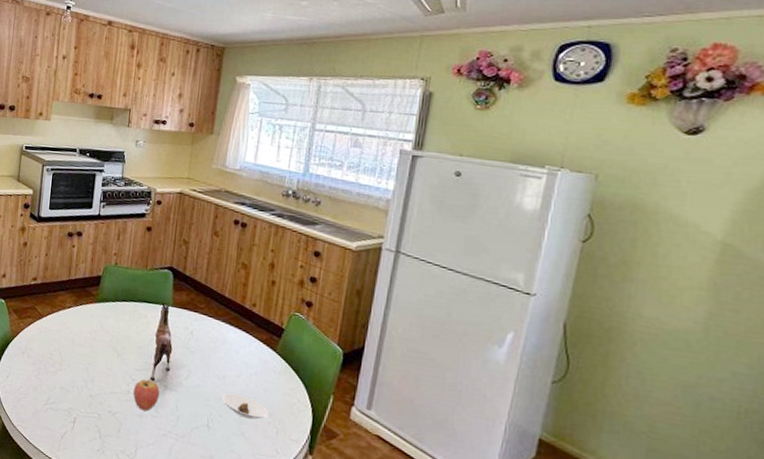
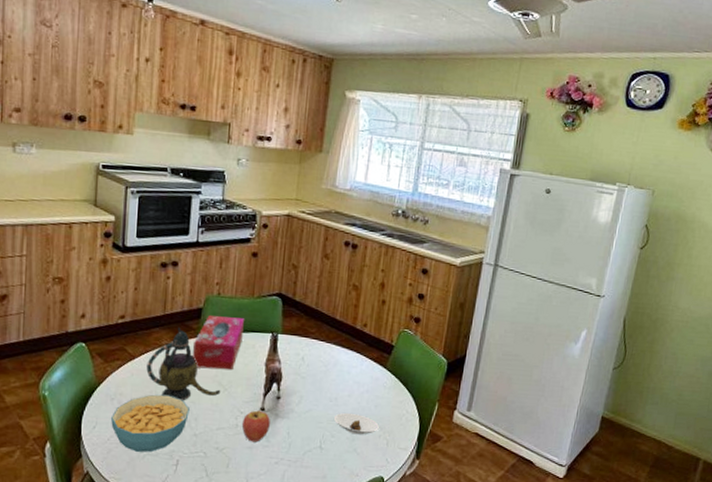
cereal bowl: none [21,352,87,407] -> present [111,394,190,452]
teapot: none [52,292,115,362] -> present [146,327,221,401]
tissue box: none [91,283,138,338] -> present [192,316,244,370]

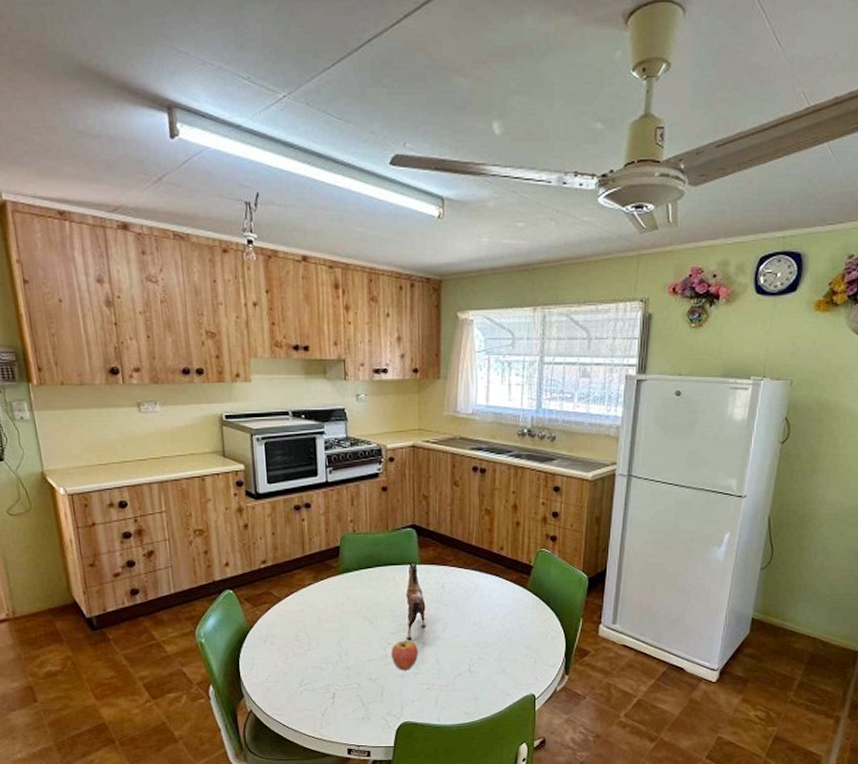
cereal bowl: present [111,394,190,452] -> none [266,632,339,688]
teapot: present [146,327,221,401] -> none [293,566,367,637]
tissue box: present [192,316,244,370] -> none [335,552,382,605]
saucer: present [333,412,380,435] -> none [479,635,526,656]

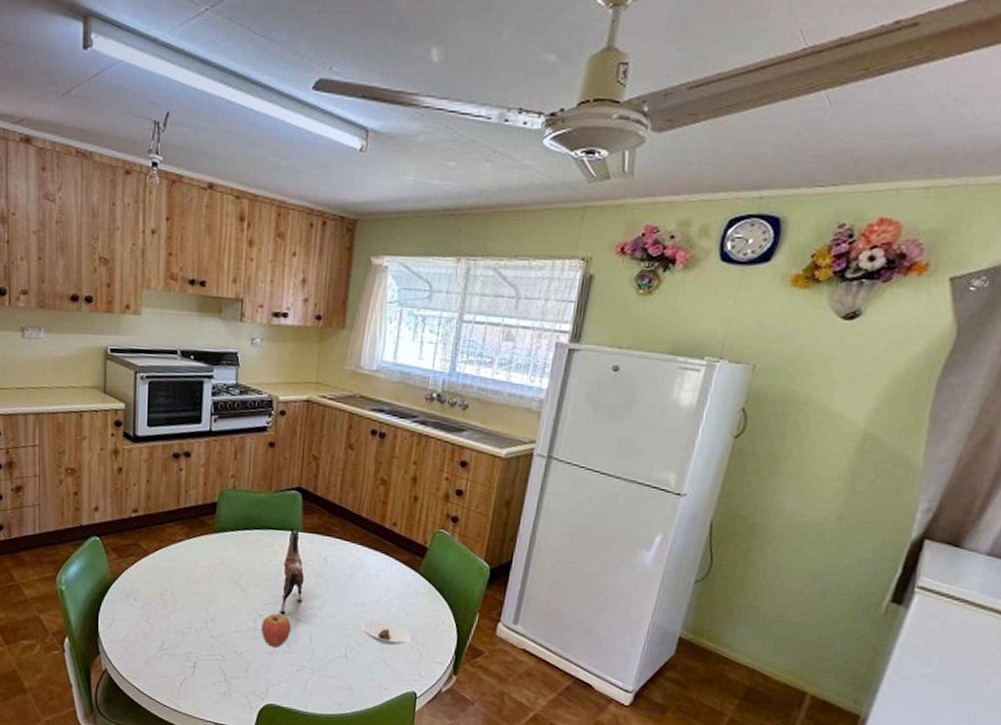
saucer: none [479,635,526,656] -> present [360,620,412,646]

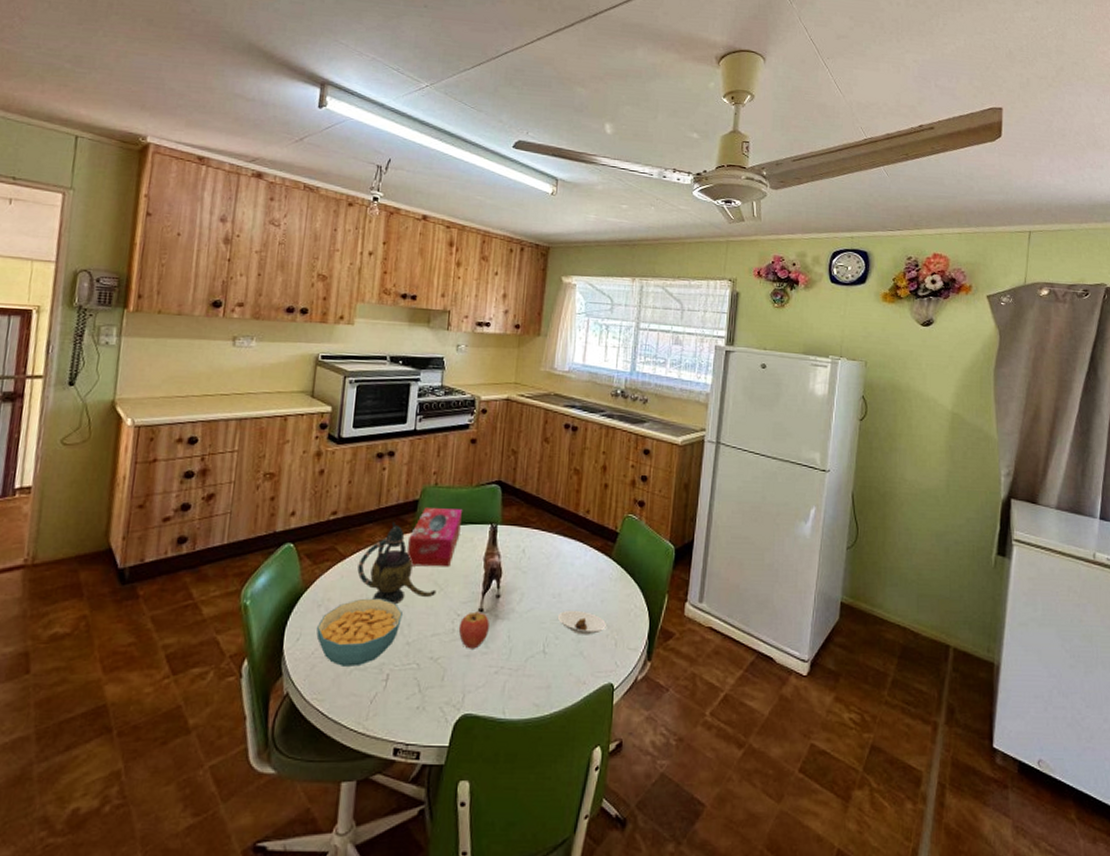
cereal bowl: none [127,592,206,653] -> present [316,598,403,667]
teapot: none [161,522,238,601] -> present [357,521,437,605]
tissue box: none [207,511,261,570] -> present [406,508,462,567]

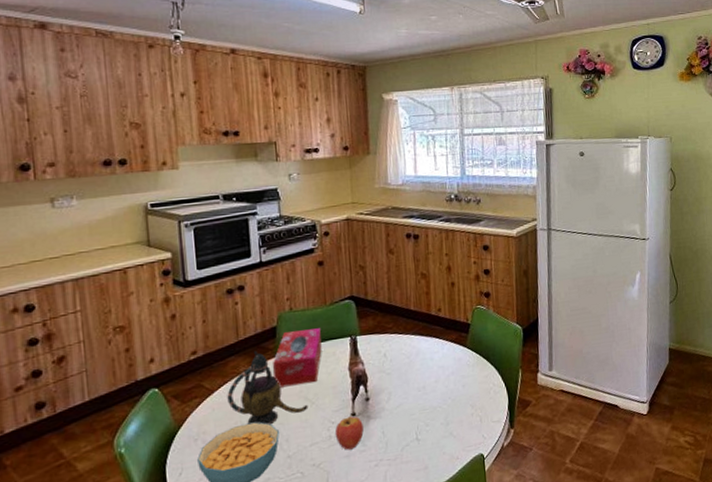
saucer: present [557,610,607,635] -> none [424,397,471,419]

